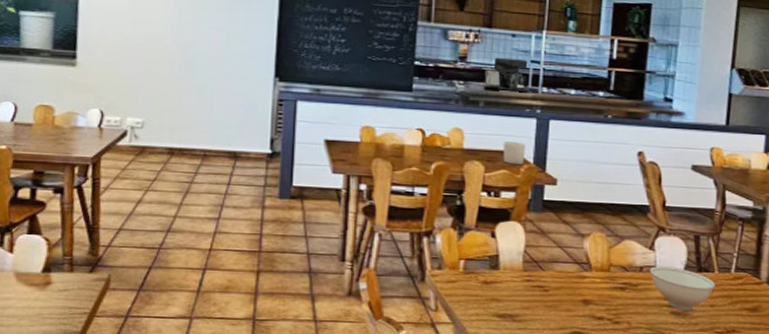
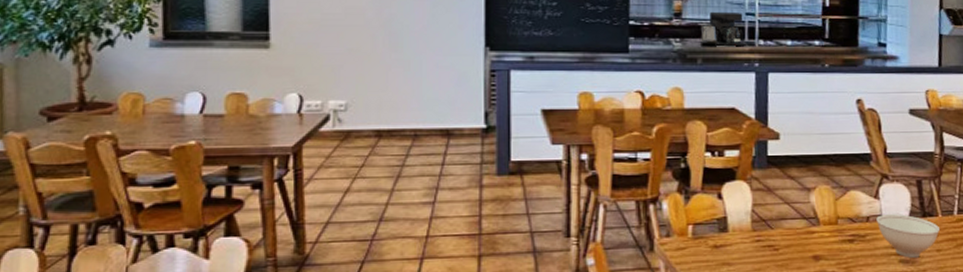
mug: present [503,140,526,164] -> none [723,97,747,121]

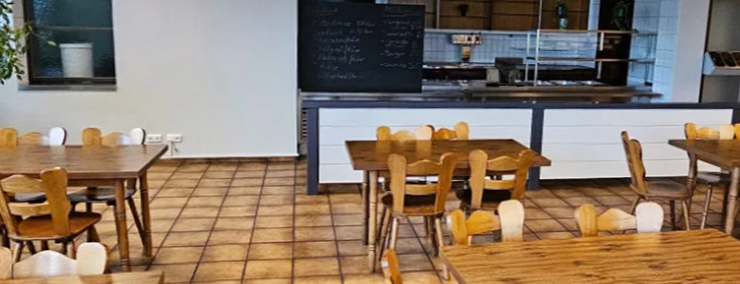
bowl: present [876,214,940,258] -> none [632,228,687,264]

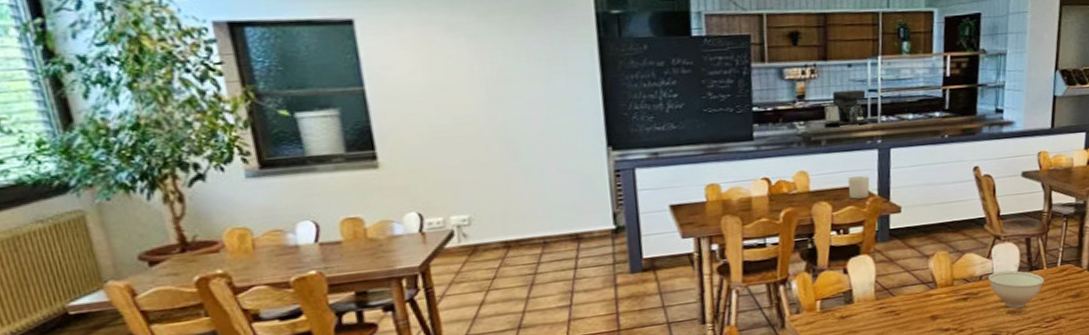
mug: none [503,130,524,150] -> present [847,175,870,199]
bowl: none [632,228,687,264] -> present [988,270,1044,309]

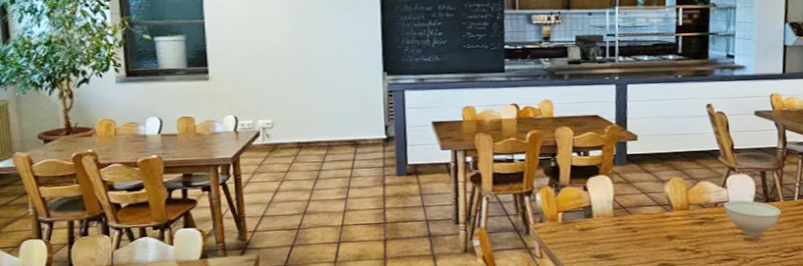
mug: present [847,175,870,199] -> none [587,106,608,126]

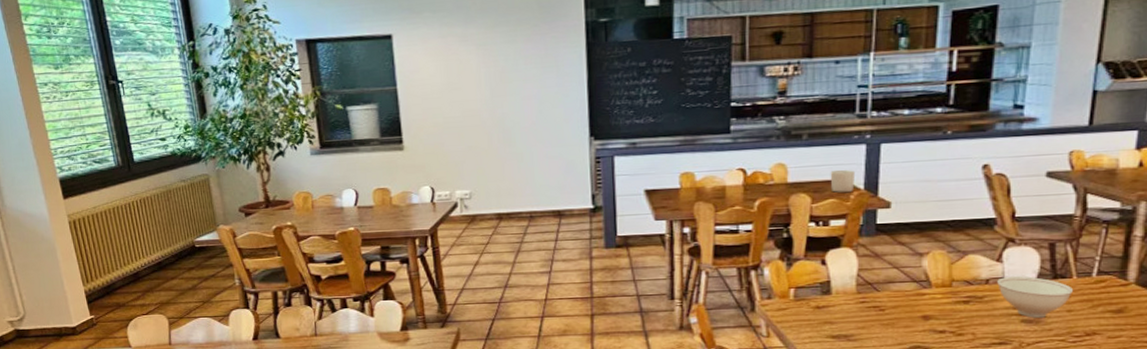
kettle: present [567,45,585,66] -> none [806,99,829,124]
coffee maker: present [574,33,608,64] -> none [816,85,858,121]
mug: none [587,106,608,126] -> present [830,169,856,193]

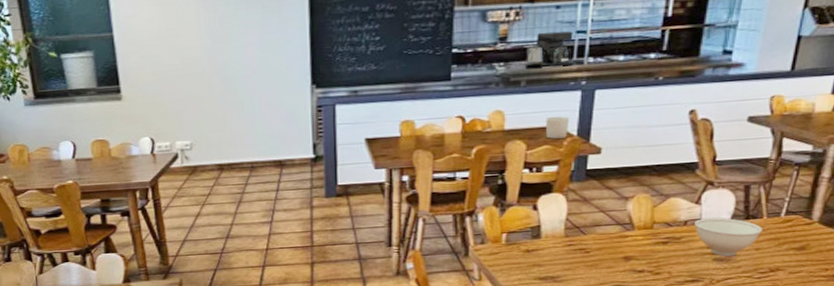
kettle: none [806,99,829,124] -> present [526,45,548,70]
coffee maker: none [816,85,858,121] -> present [536,31,575,68]

